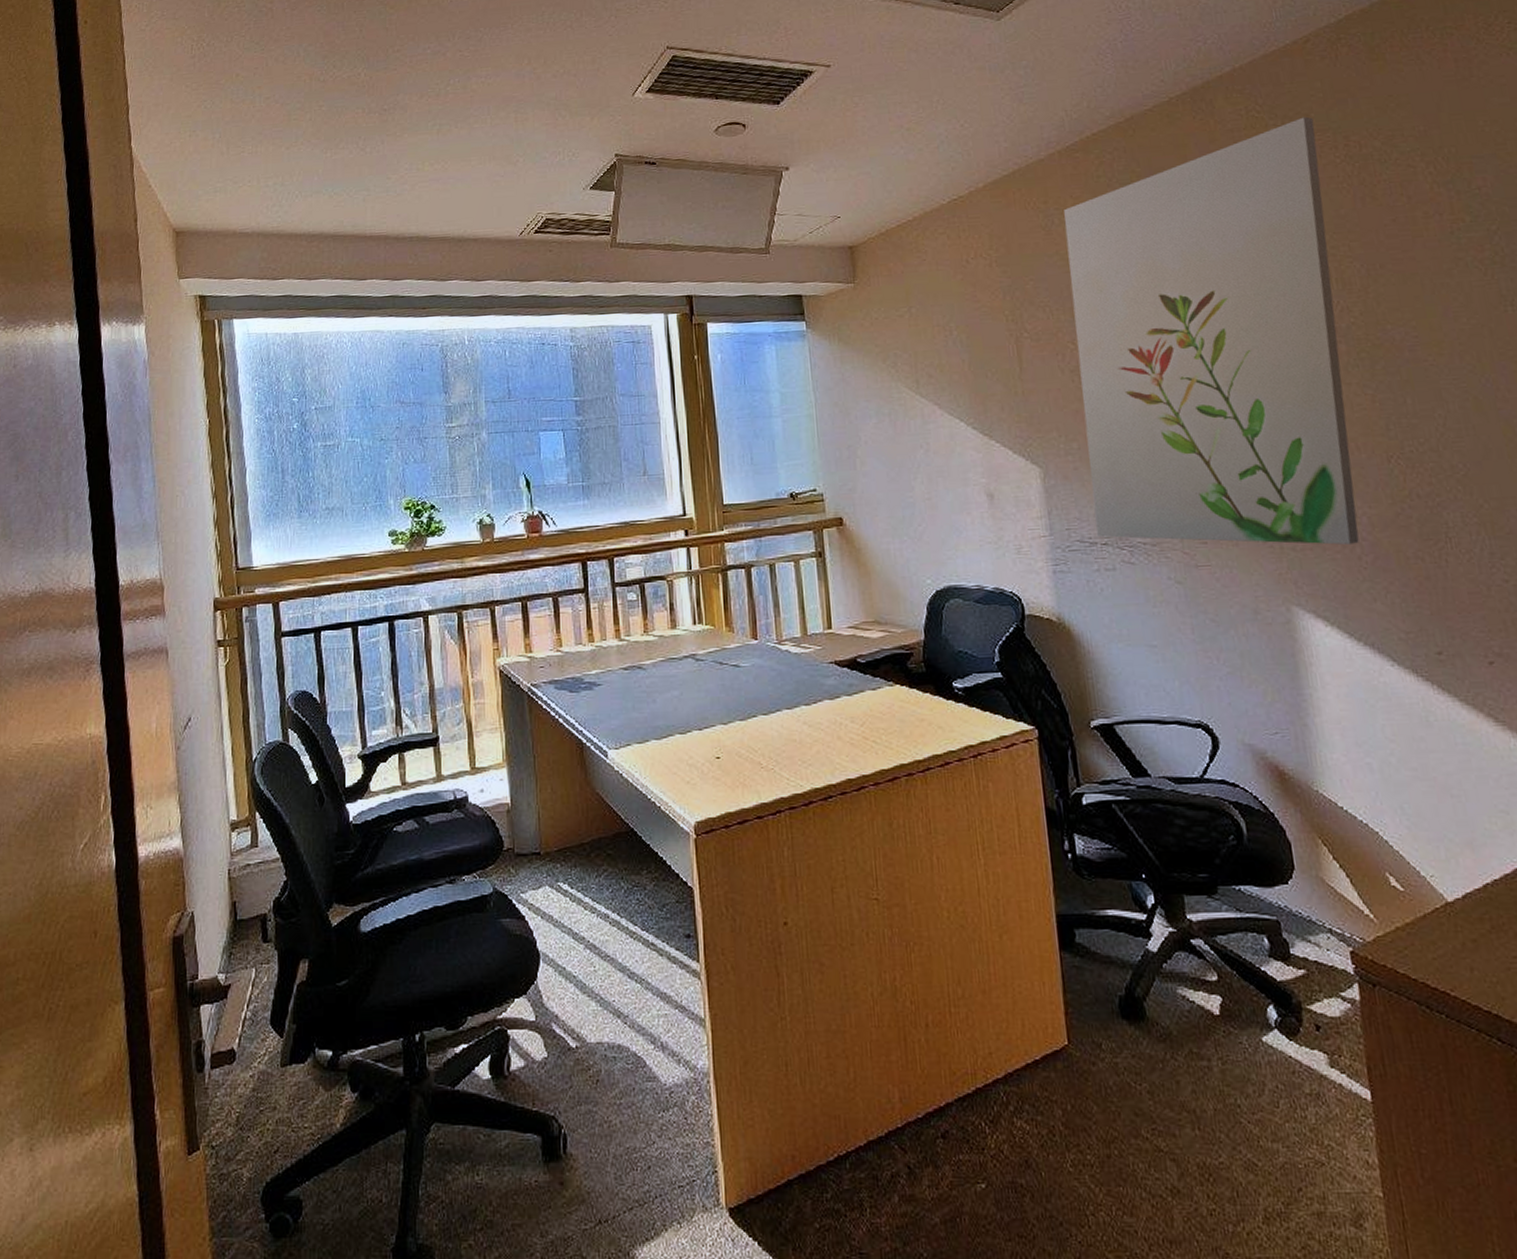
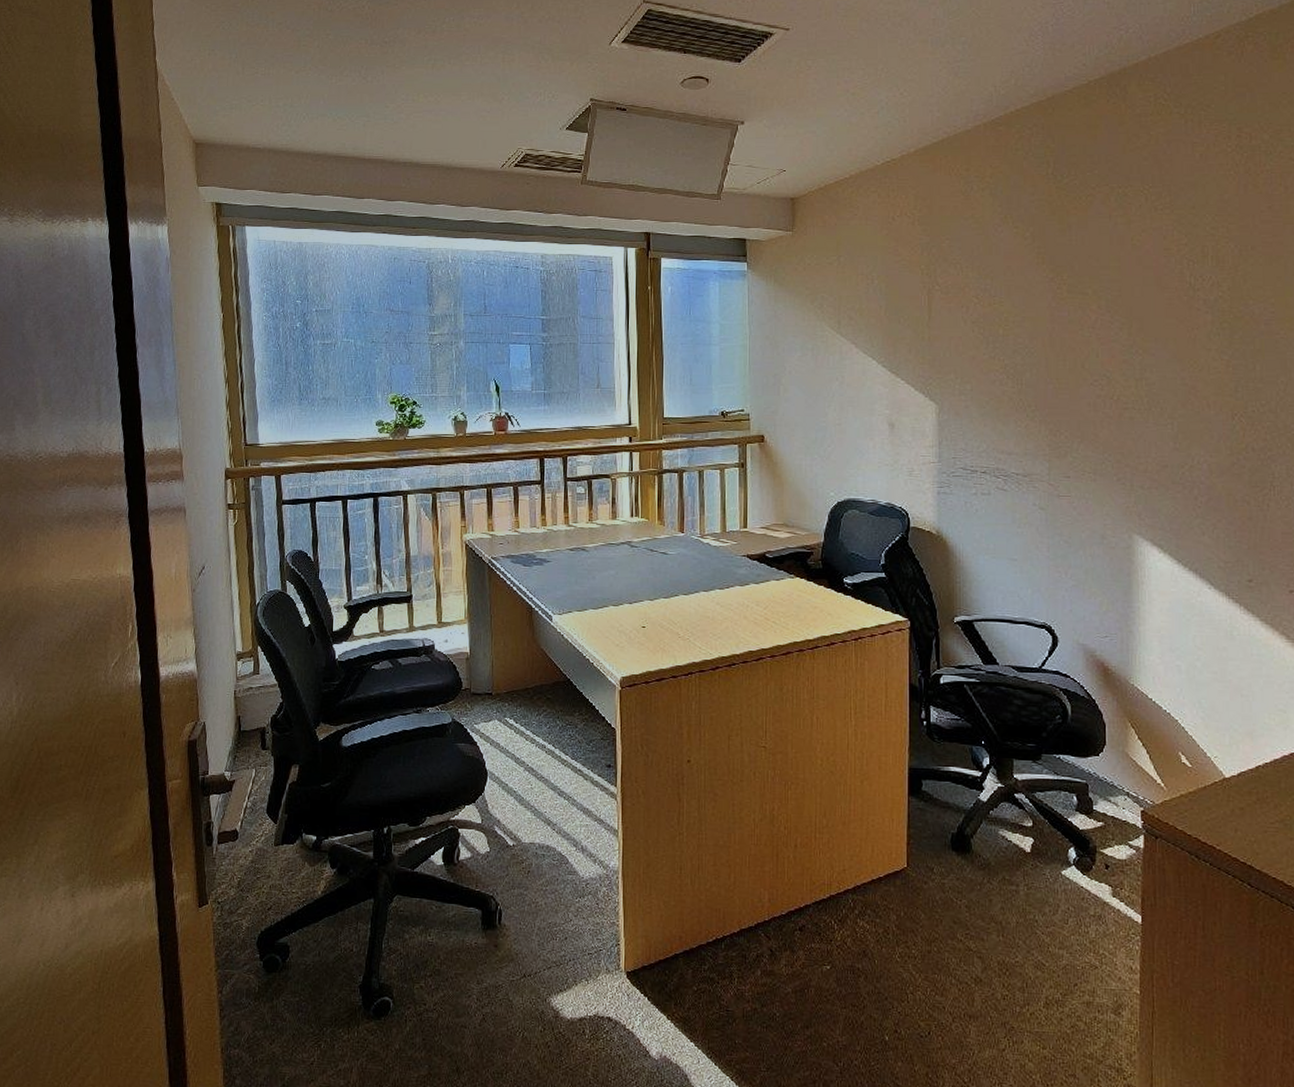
wall art: present [1064,116,1359,545] -> none [977,107,1213,486]

